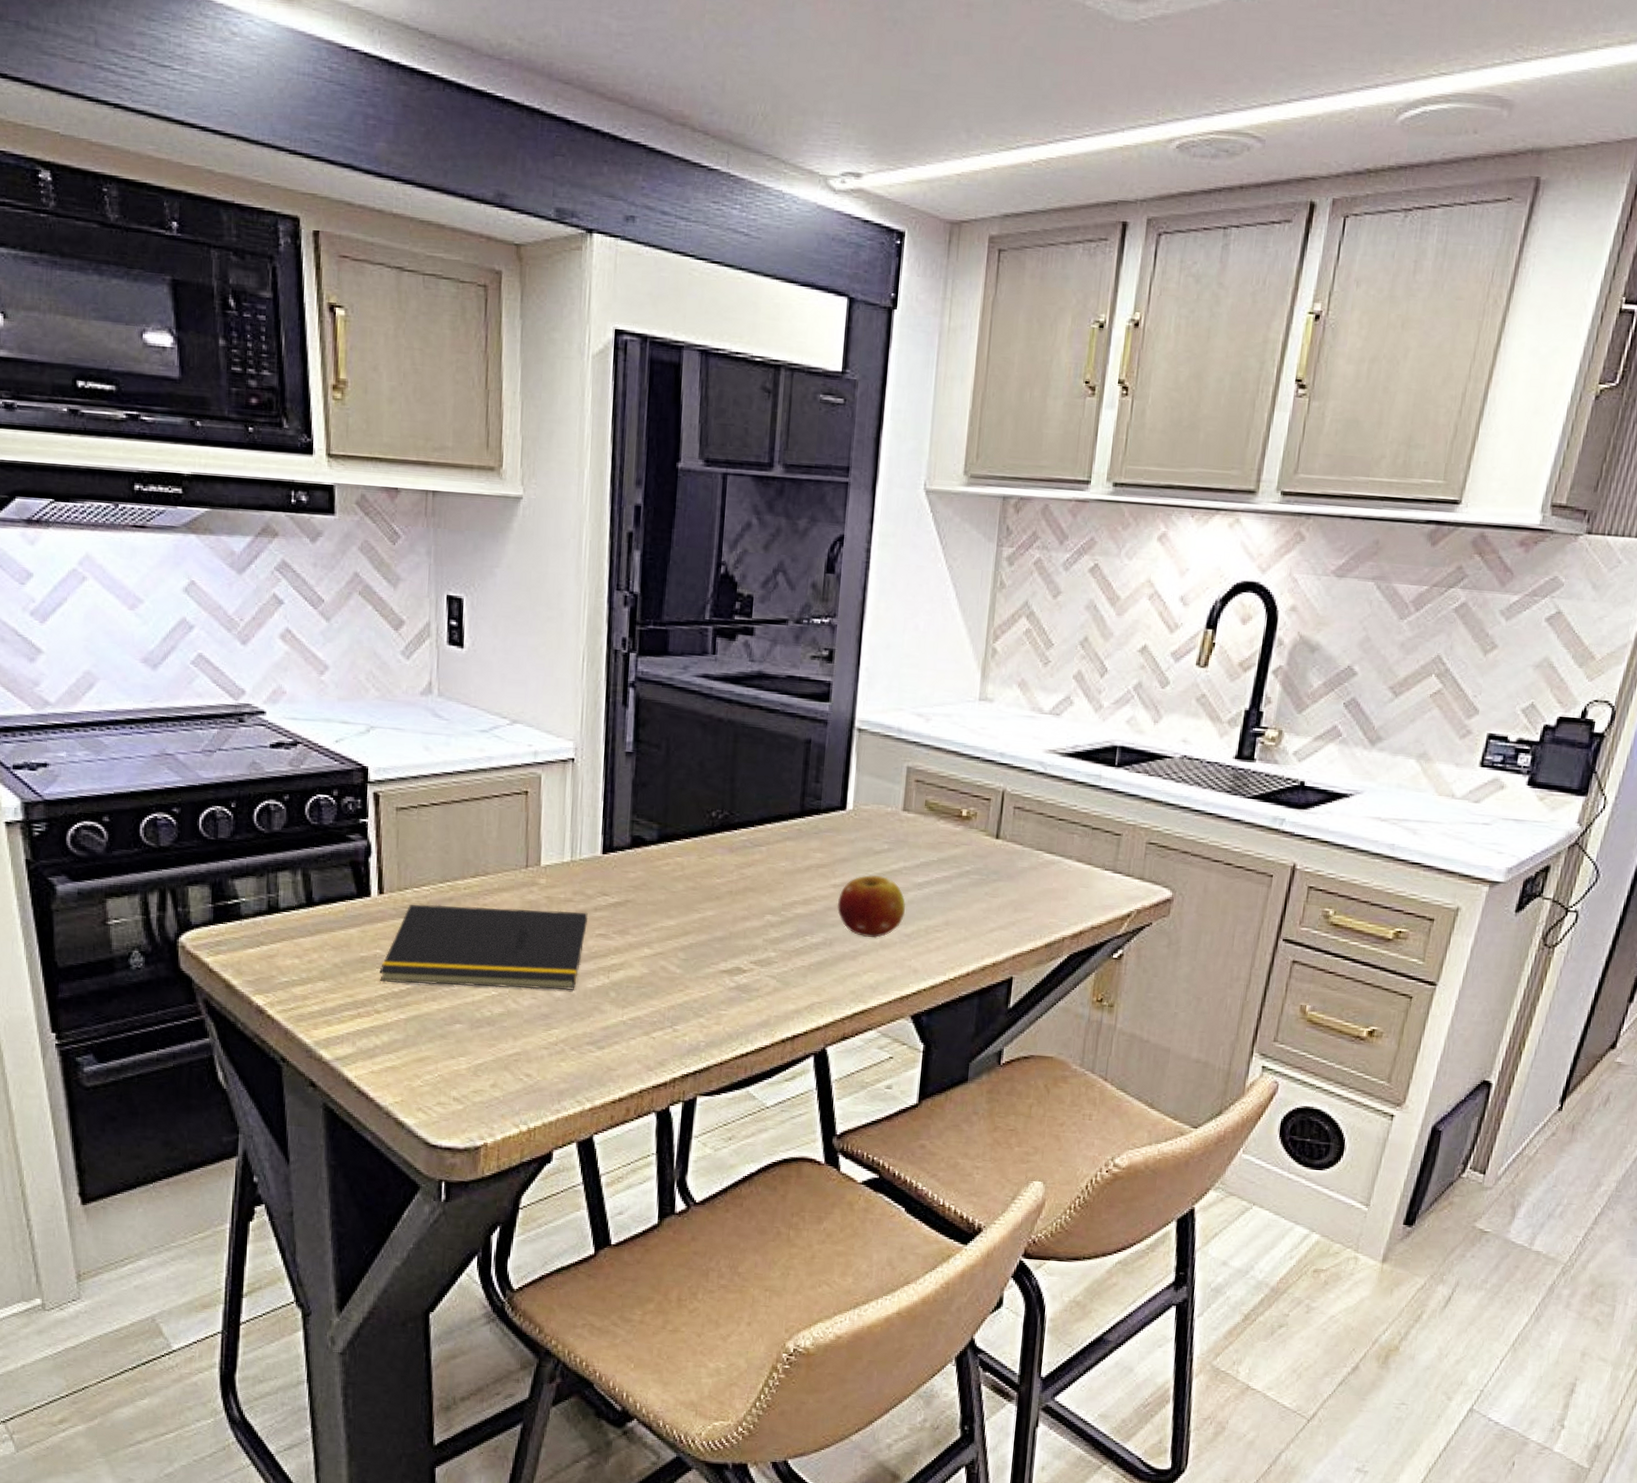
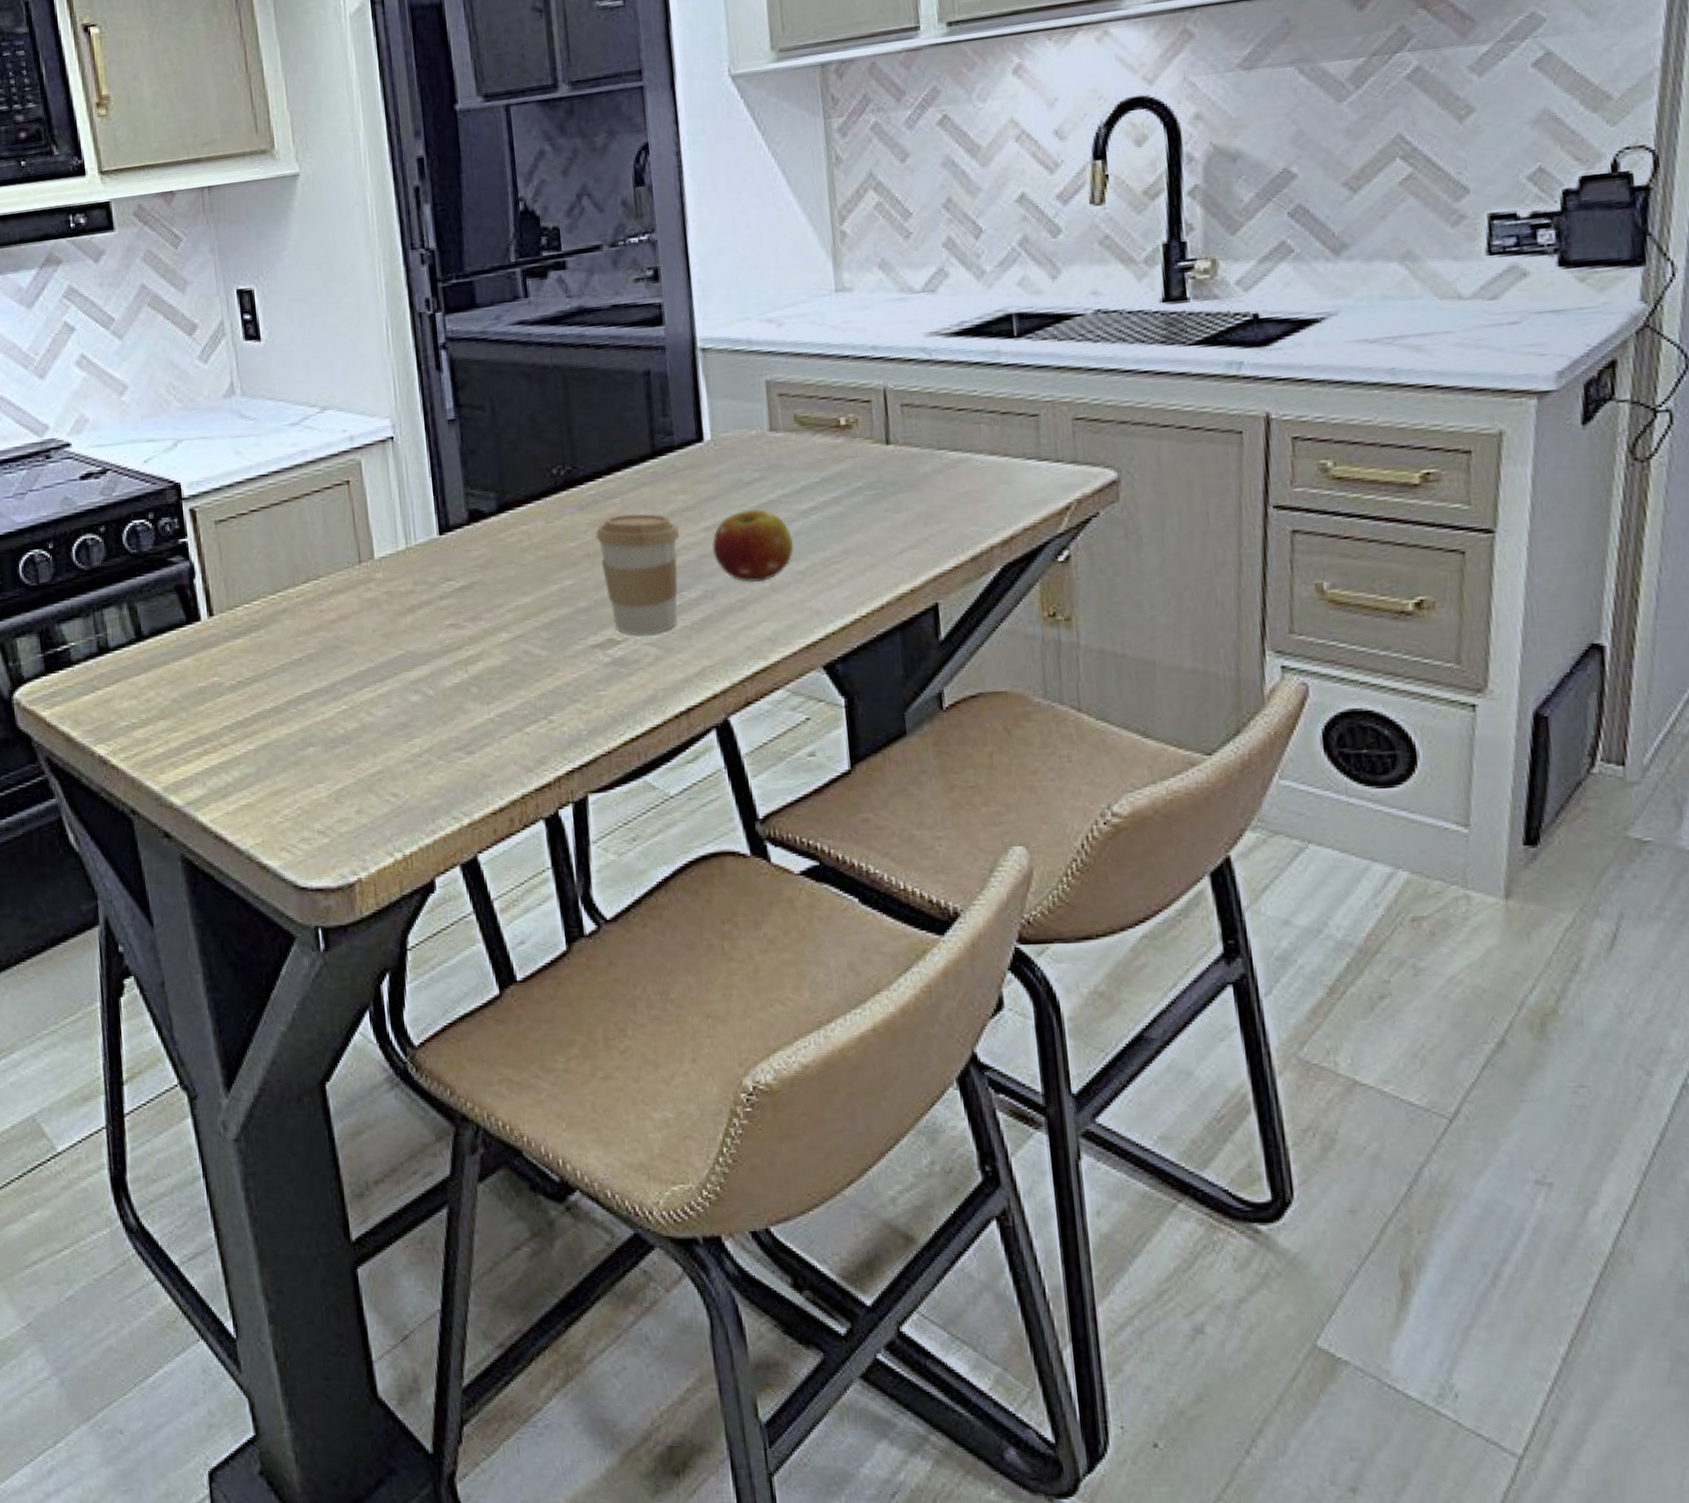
notepad: present [379,904,589,991] -> none [220,602,435,711]
coffee cup: none [739,861,812,969] -> present [595,513,680,635]

